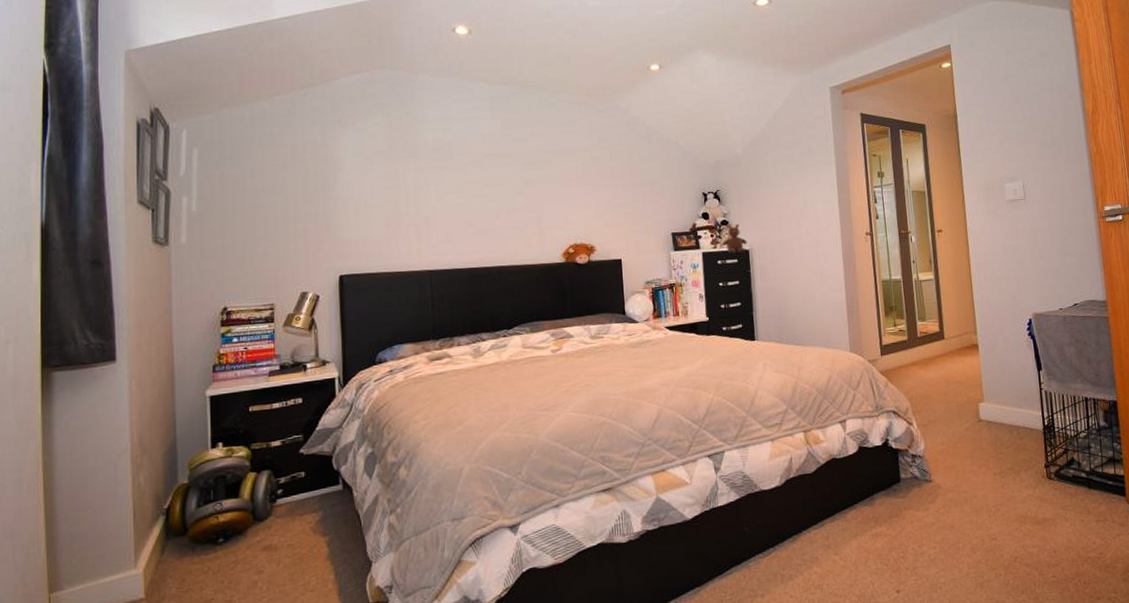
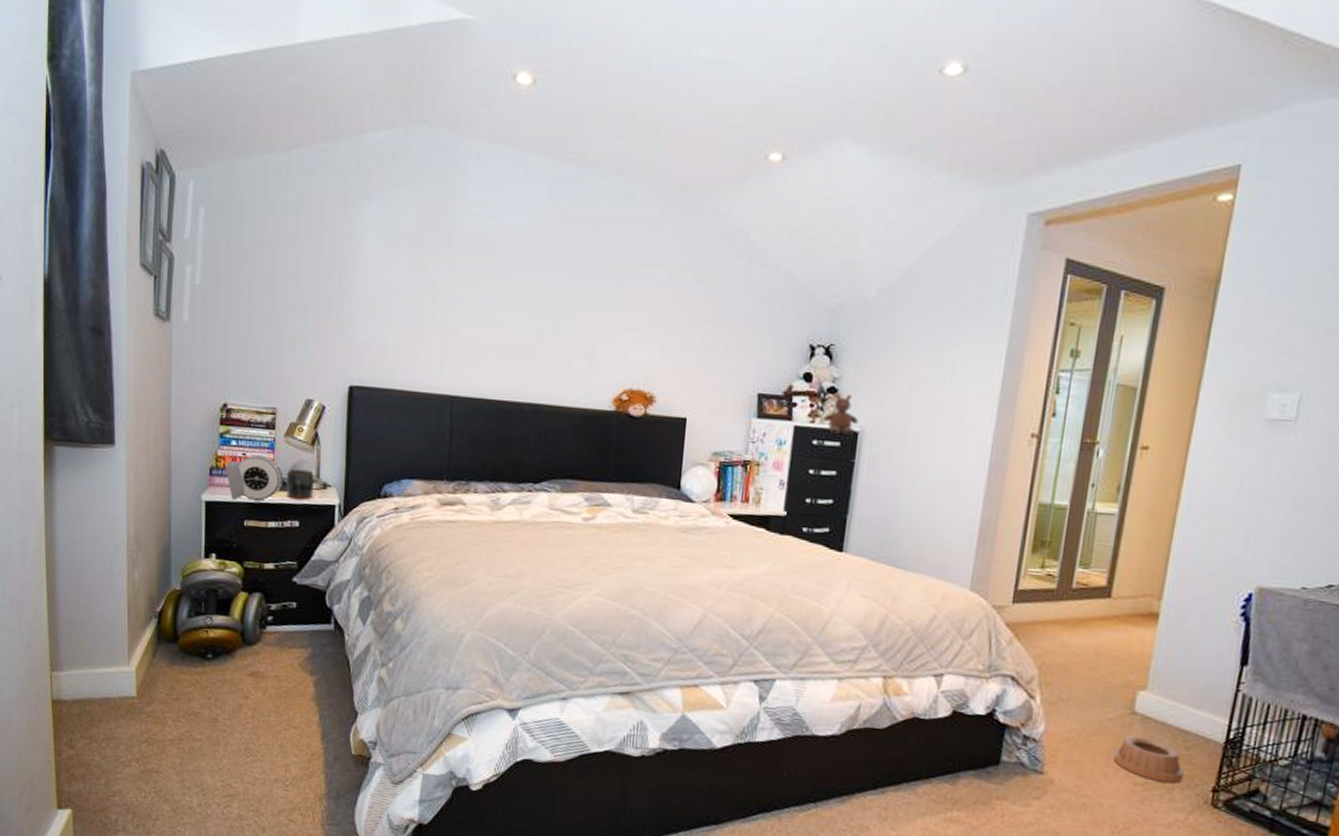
alarm clock: none [227,346,284,390] -> present [224,455,283,501]
mug: none [287,351,314,380] -> present [285,469,314,500]
pet bowl: none [975,437,1024,469] -> present [1113,735,1184,783]

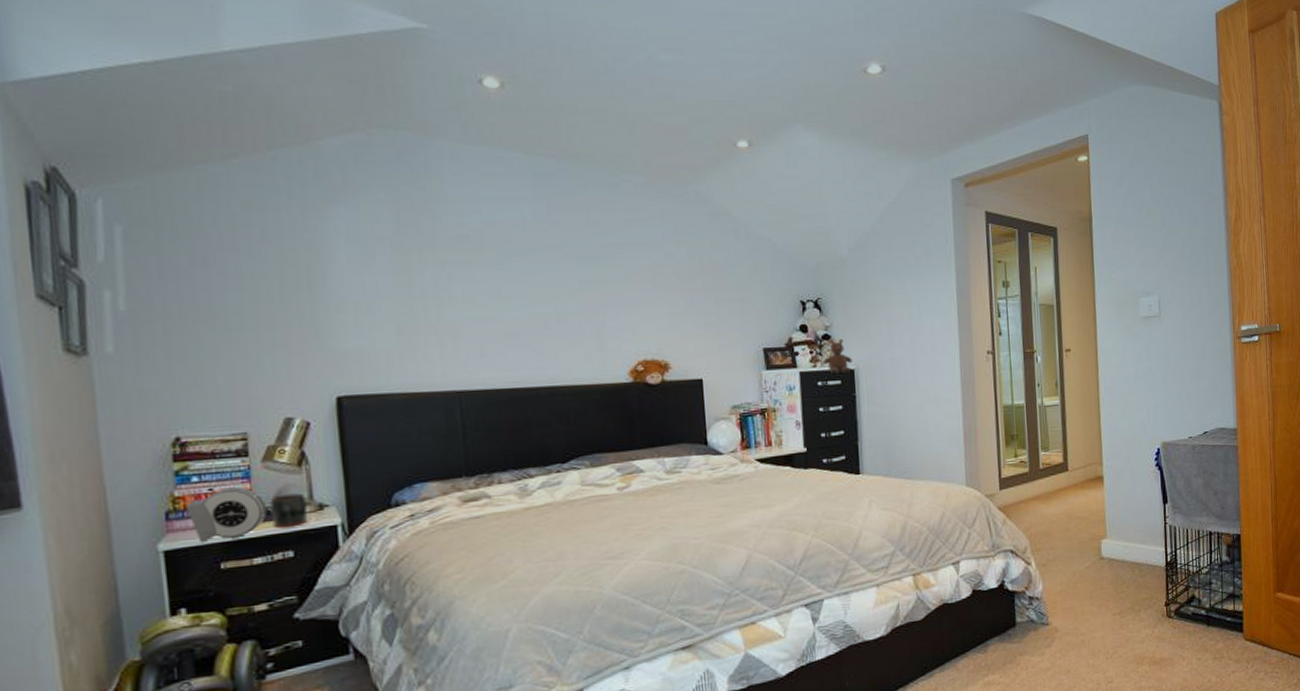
pet bowl: present [1113,735,1184,783] -> none [1095,575,1145,608]

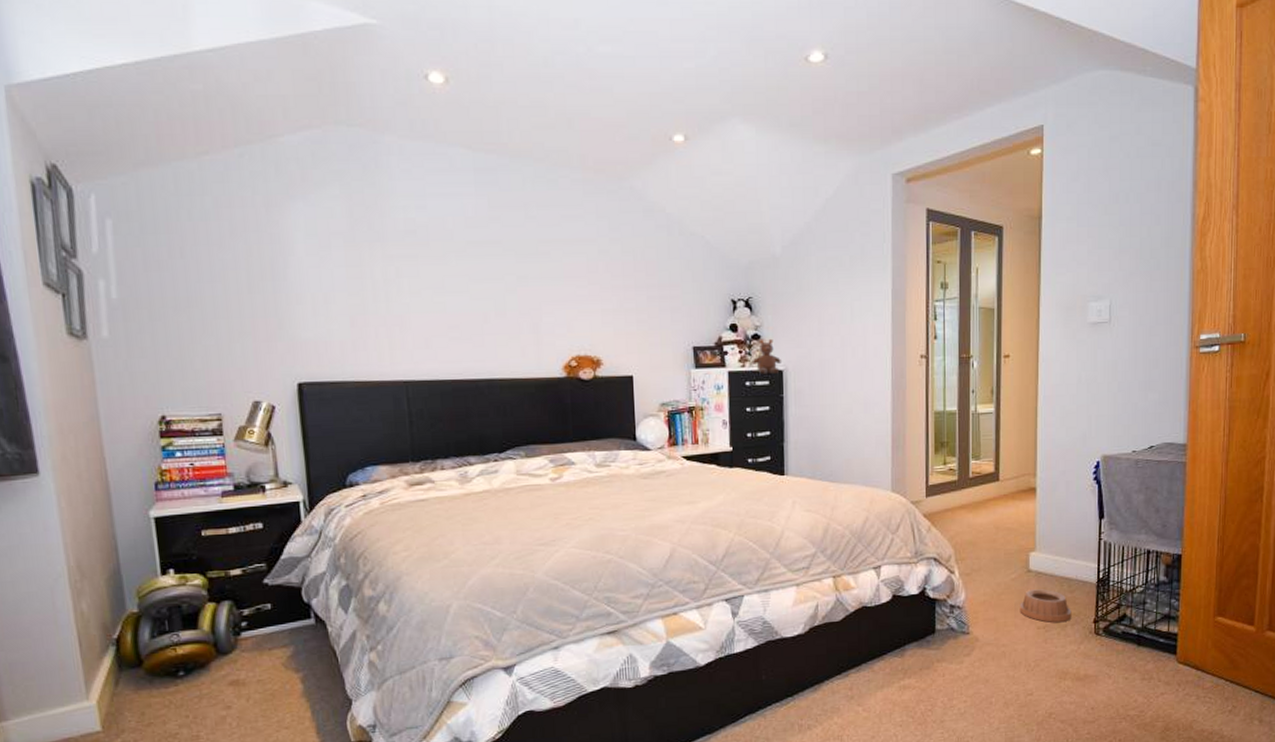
alarm clock: present [185,486,267,542] -> none [171,463,239,511]
mug: present [269,493,308,528] -> none [241,471,274,502]
pet bowl: none [1095,575,1145,608] -> present [1020,589,1072,622]

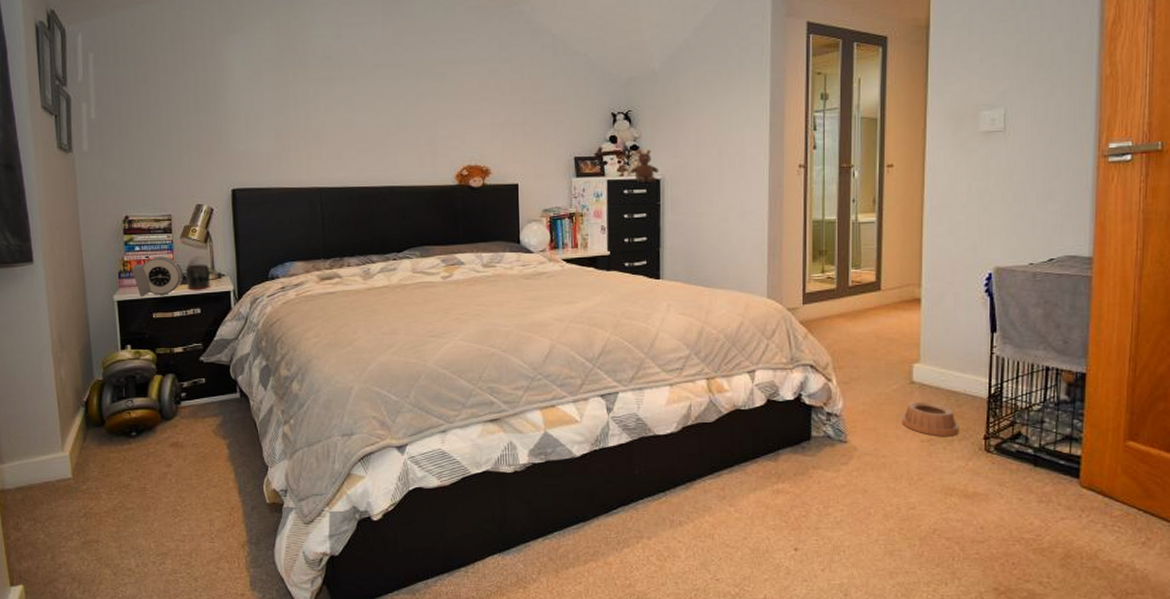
alarm clock: none [171,463,239,511] -> present [131,256,183,297]
mug: none [241,471,274,502] -> present [185,264,210,290]

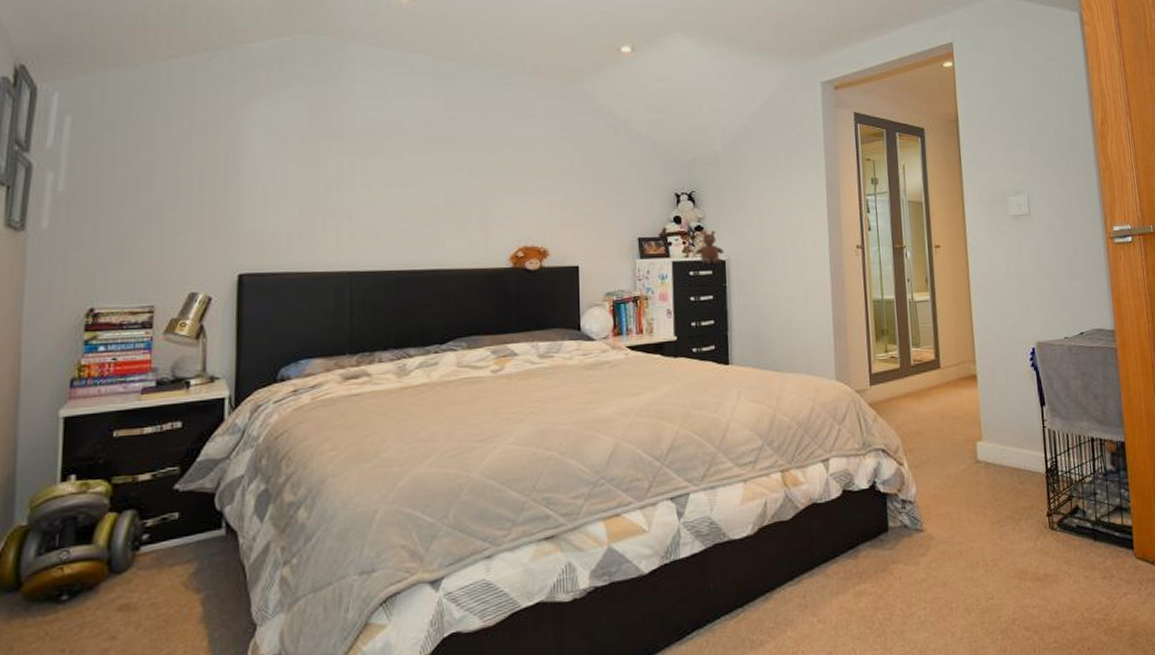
alarm clock: present [131,256,183,297] -> none [89,357,162,410]
mug: present [185,264,210,290] -> none [165,365,199,399]
pet bowl: present [902,401,959,436] -> none [971,480,1025,517]

